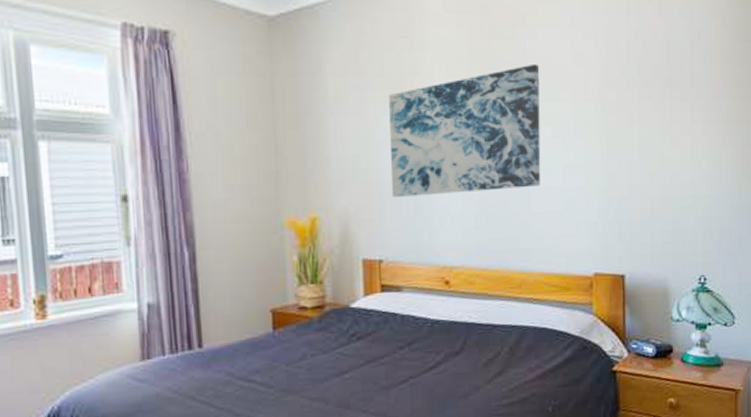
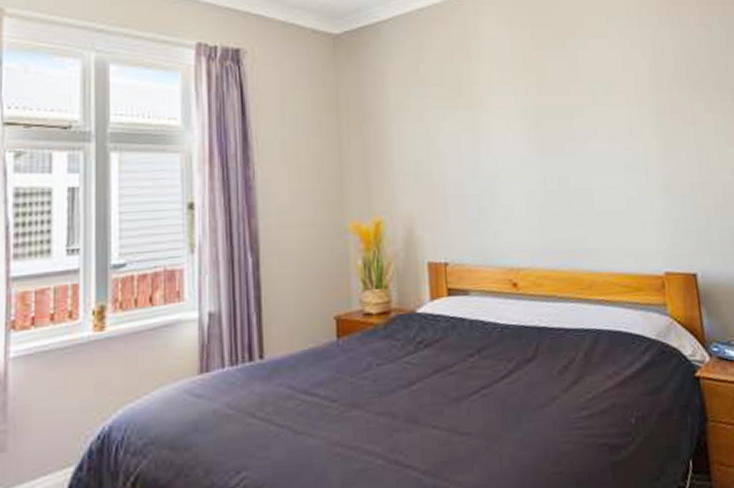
wall art: present [389,63,541,197] -> none [449,70,602,199]

